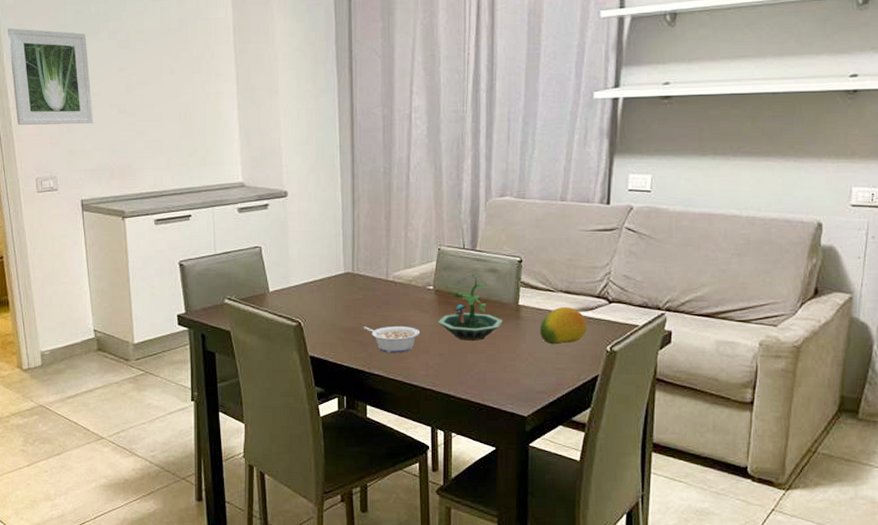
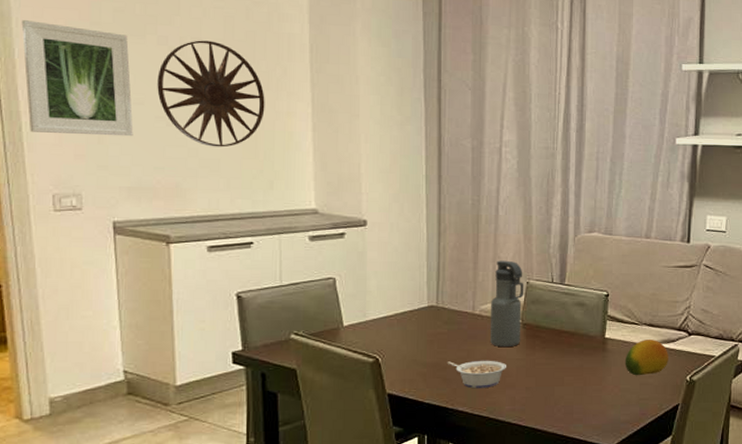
wall art: none [110,32,197,130] -> present [157,40,265,147]
water bottle: none [404,227,436,314] -> present [491,260,524,348]
terrarium: present [437,275,504,342] -> none [525,308,591,375]

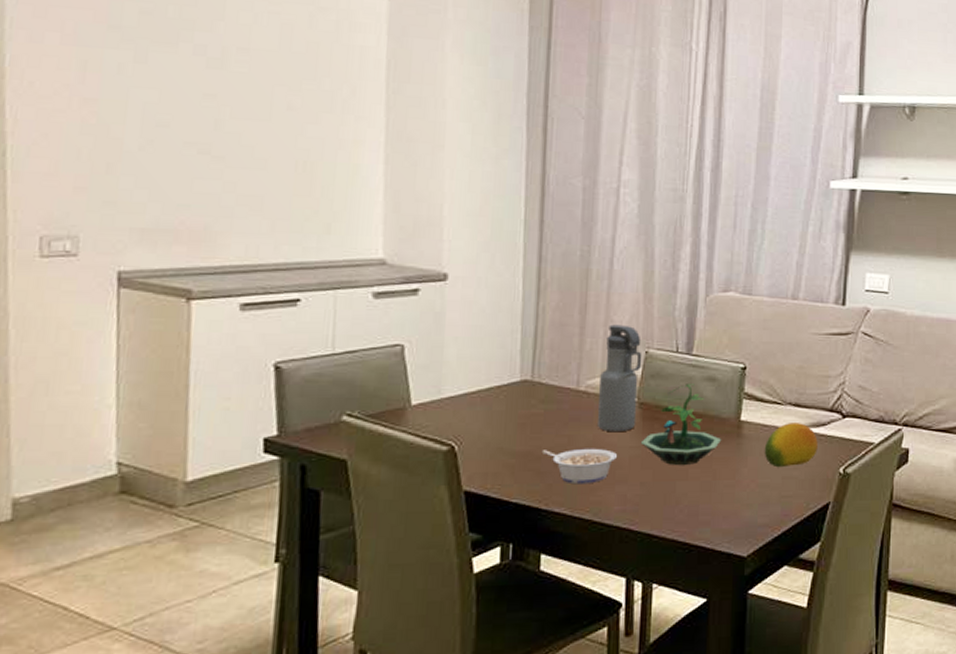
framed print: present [21,20,134,137] -> none [16,20,155,166]
wall art: present [157,40,265,147] -> none [188,51,327,182]
terrarium: none [525,308,591,375] -> present [640,384,722,466]

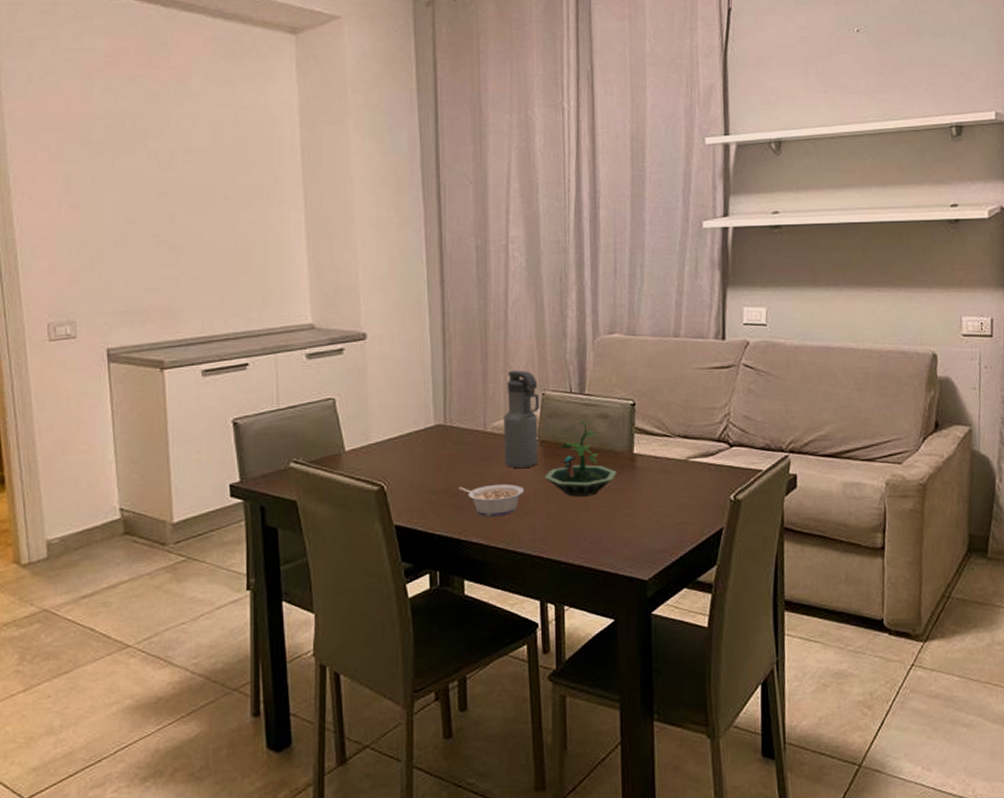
fruit: present [764,423,818,468] -> none [657,453,708,497]

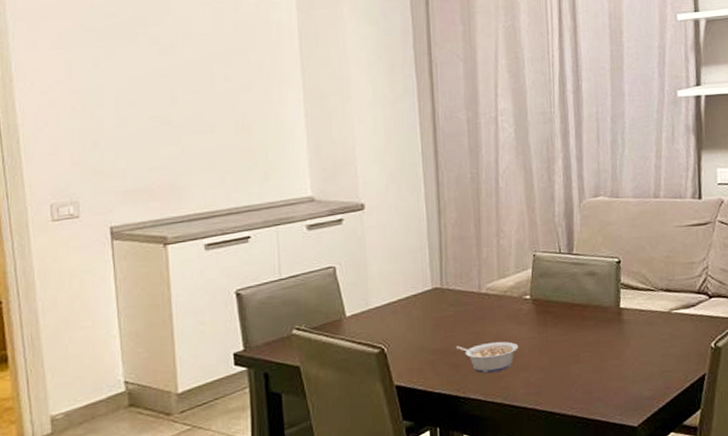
water bottle: present [504,370,540,469] -> none [497,233,532,327]
terrarium: present [543,421,618,498] -> none [536,279,606,351]

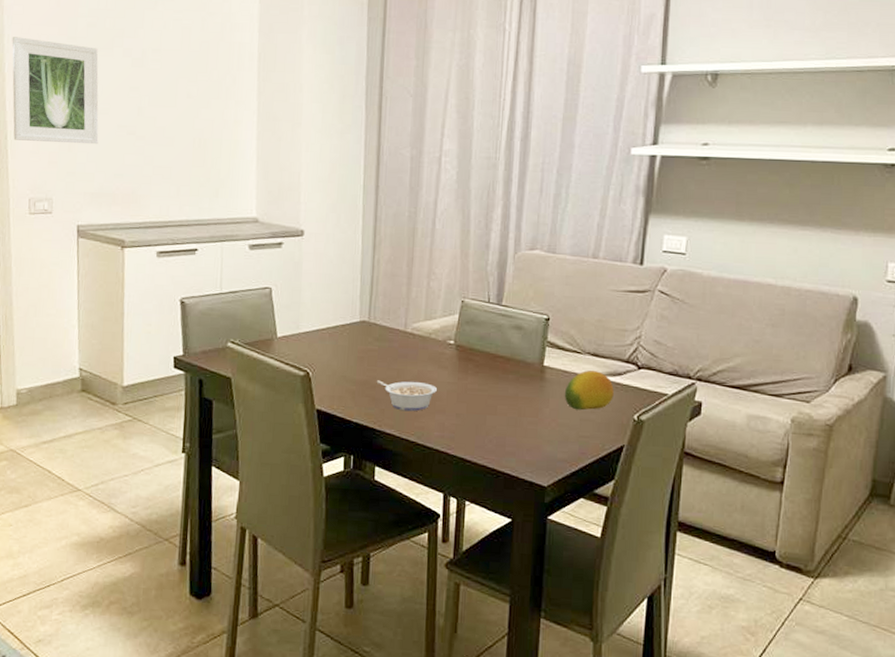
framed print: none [18,33,128,143] -> present [12,37,99,145]
fruit: none [643,306,690,347] -> present [564,370,614,411]

